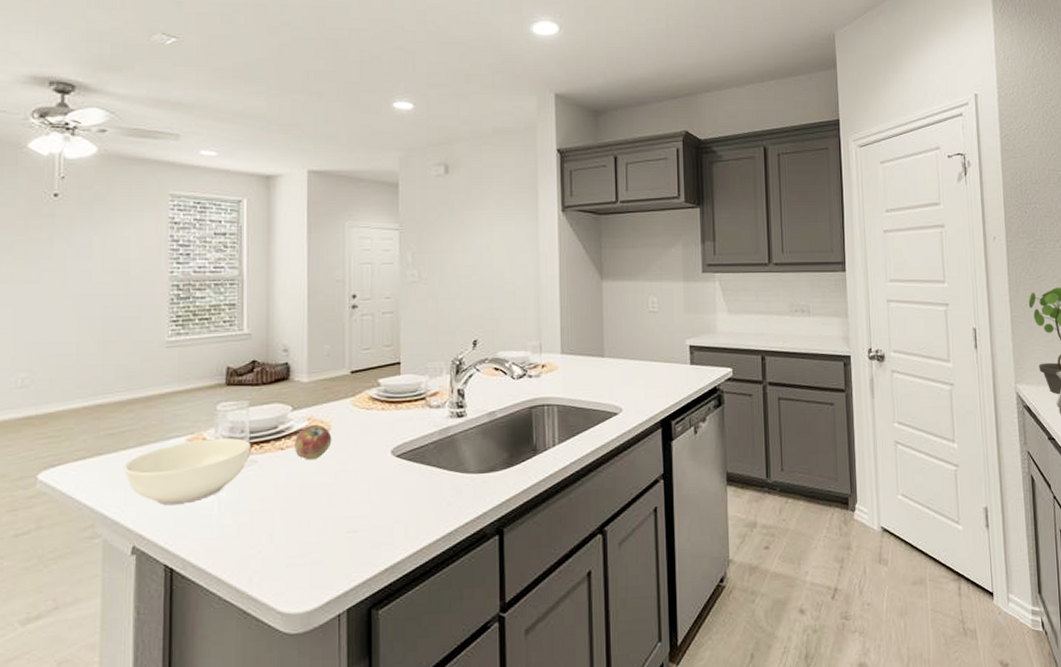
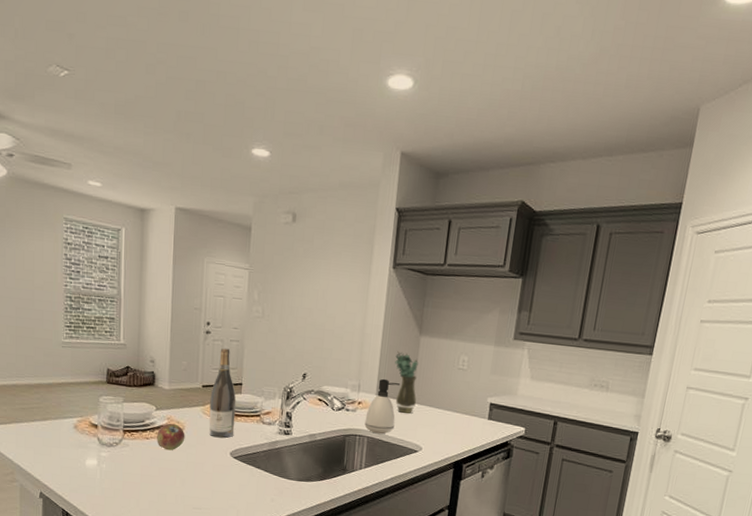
bowl: present [123,437,251,505] -> none [33,422,124,468]
wine bottle: none [361,323,395,434] -> present [209,348,237,438]
soap dispenser: none [552,334,587,400] -> present [364,378,401,434]
vase: none [577,300,609,371] -> present [395,350,418,413]

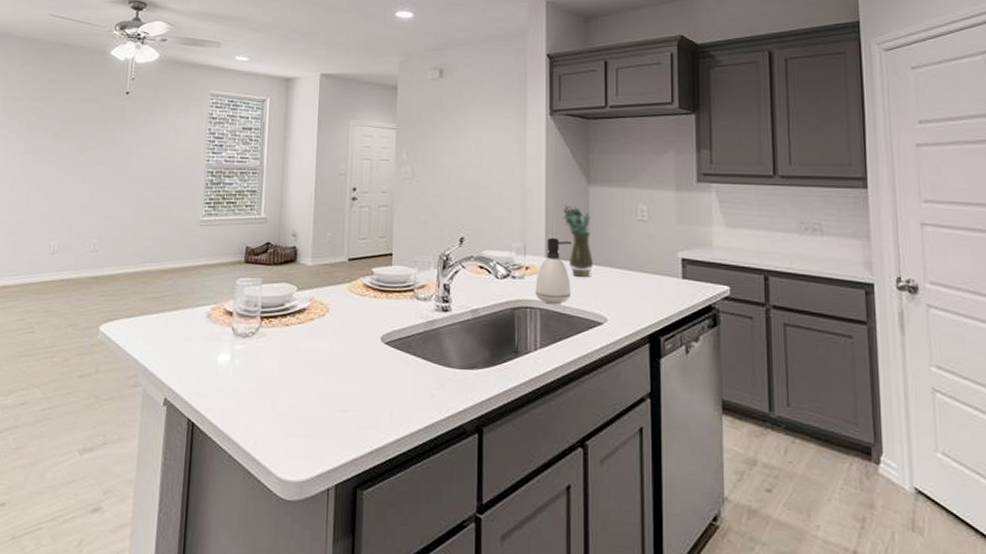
fruit: present [157,423,185,451] -> none [297,305,330,339]
wine bottle: present [209,348,237,438] -> none [356,215,387,320]

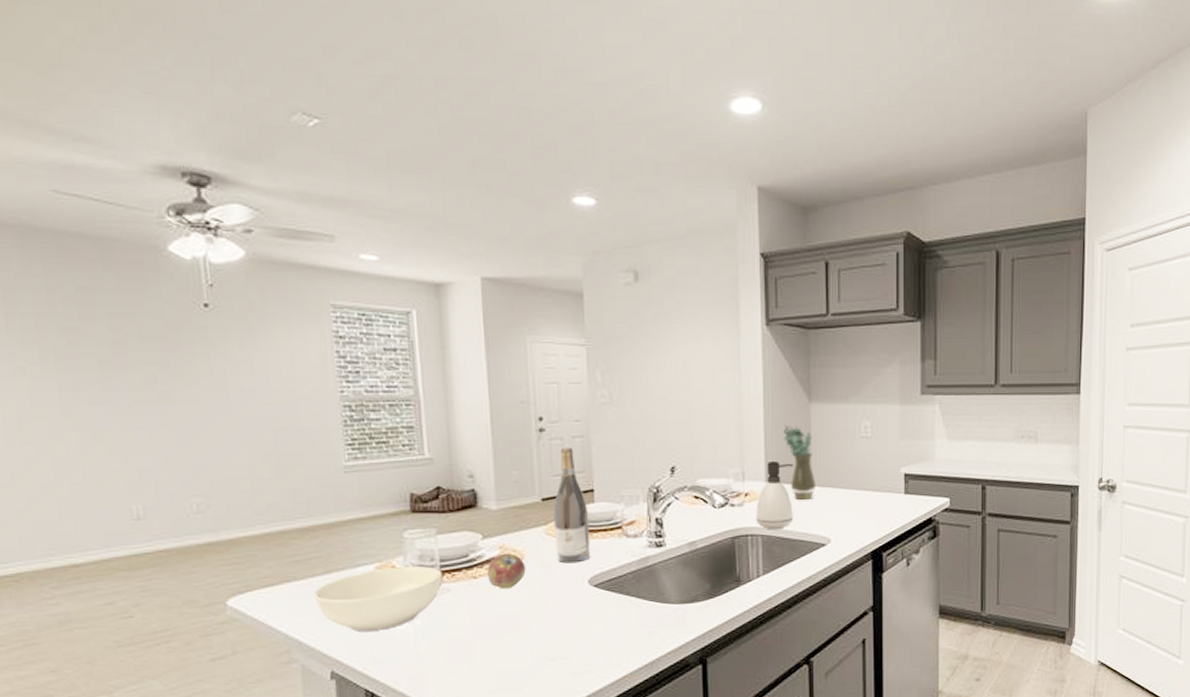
bowl: none [162,309,262,365] -> present [313,565,442,631]
fruit: none [297,305,330,339] -> present [487,553,526,589]
wine bottle: none [356,215,387,320] -> present [553,447,591,564]

